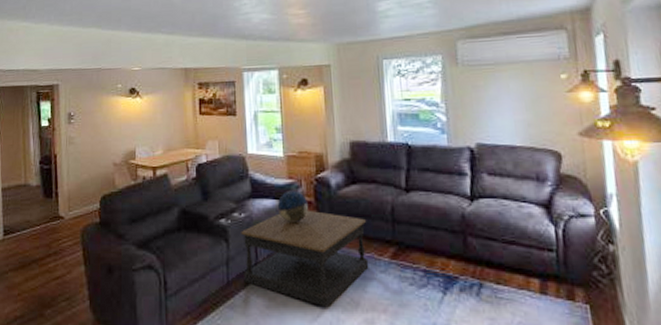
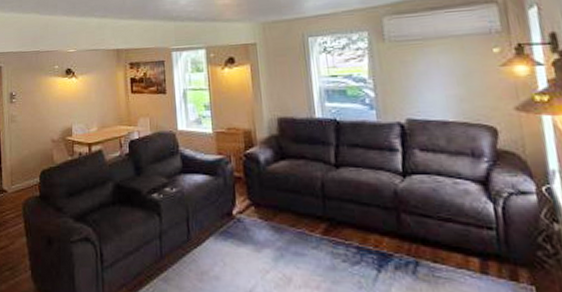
coffee table: present [241,210,369,308] -> none [173,185,301,283]
decorative globe: present [277,190,309,223] -> none [207,166,239,198]

